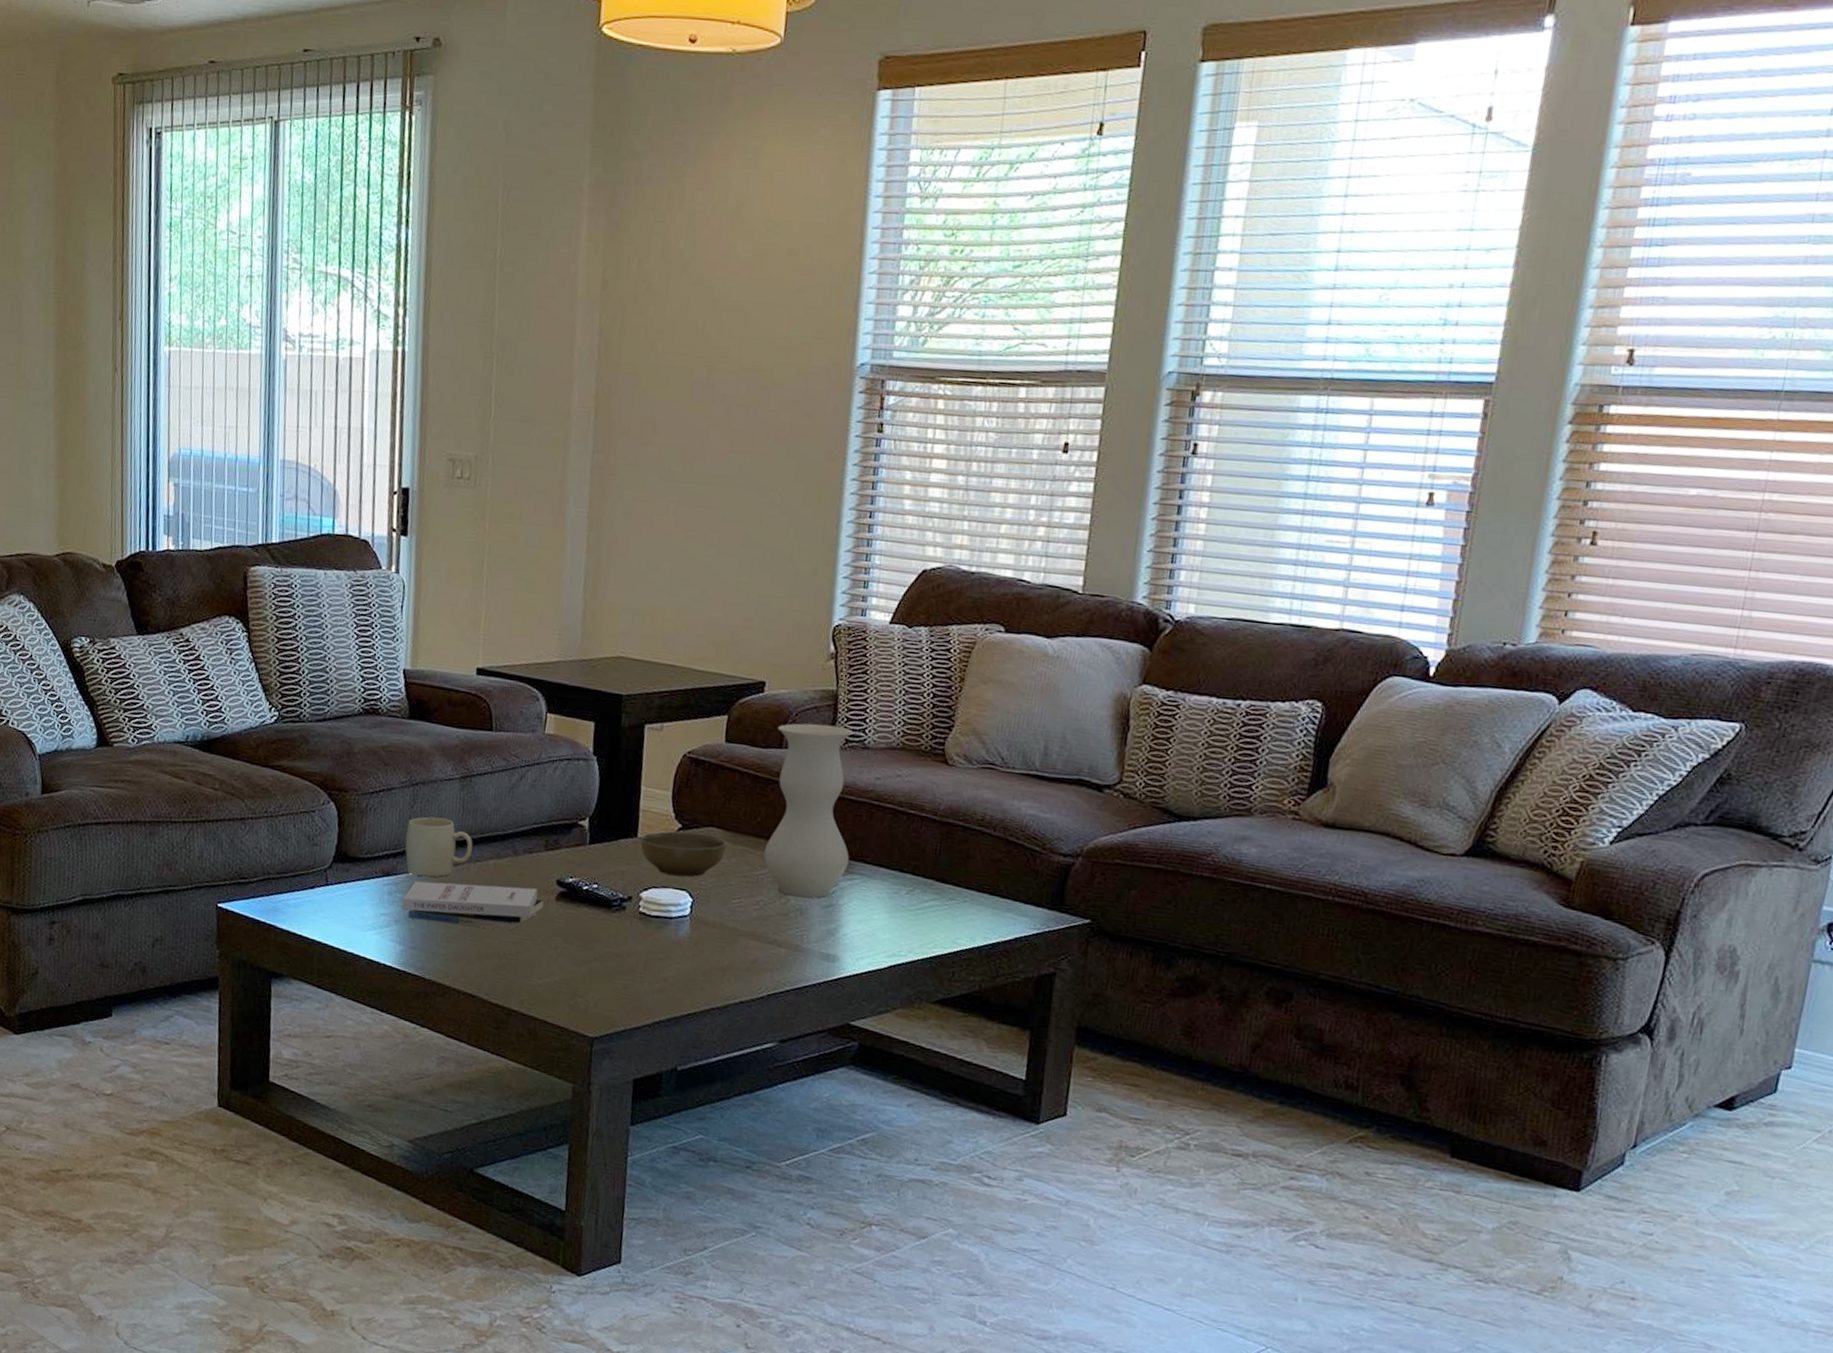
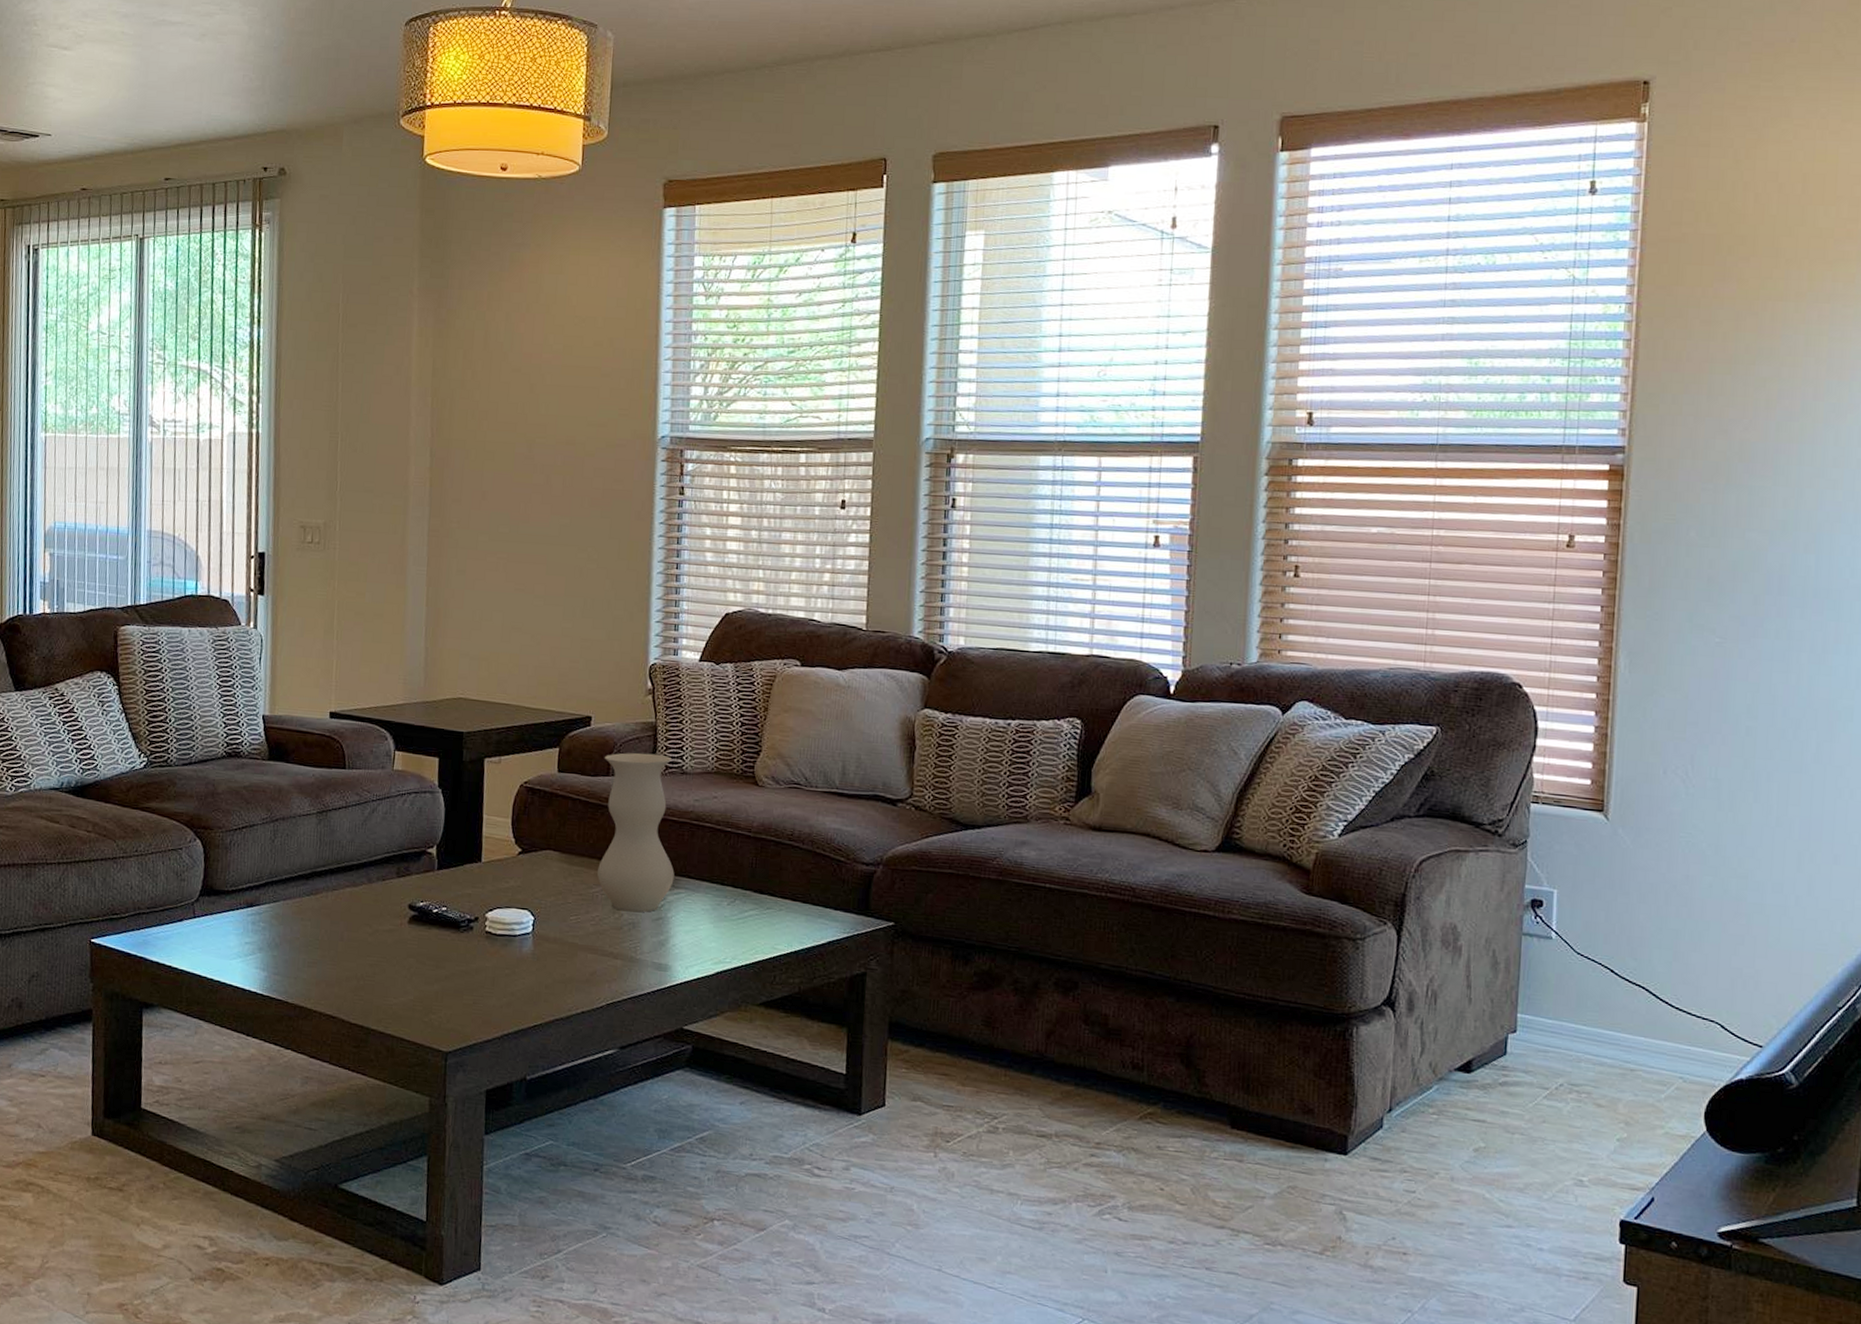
books: present [401,881,544,931] -> none [265,910,398,954]
mug: present [405,816,473,878] -> none [267,850,330,907]
bowl: present [640,831,728,877] -> none [483,855,564,897]

